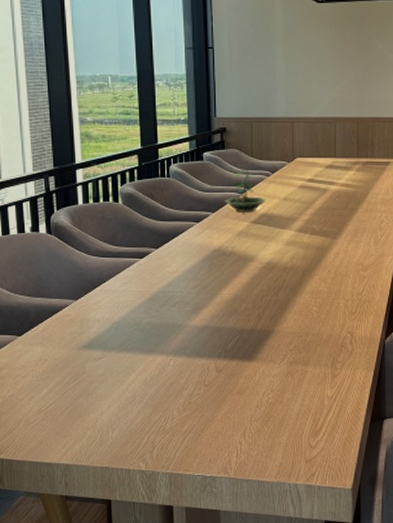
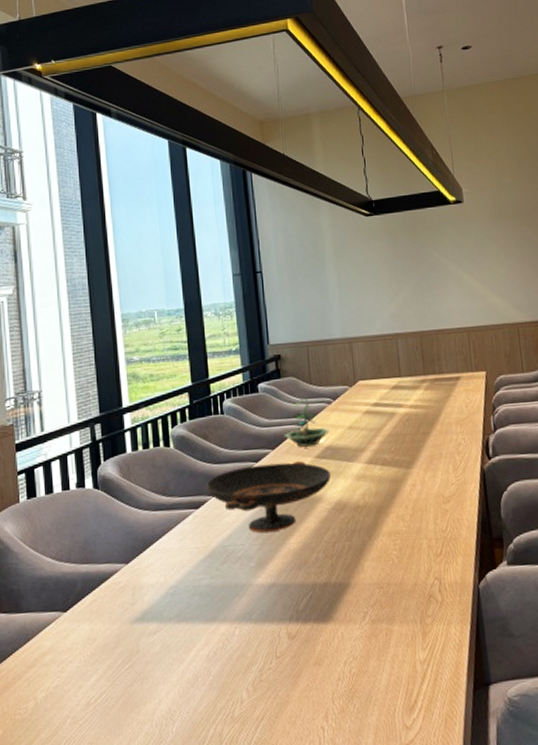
decorative bowl: none [151,225,264,284] -> present [206,461,331,533]

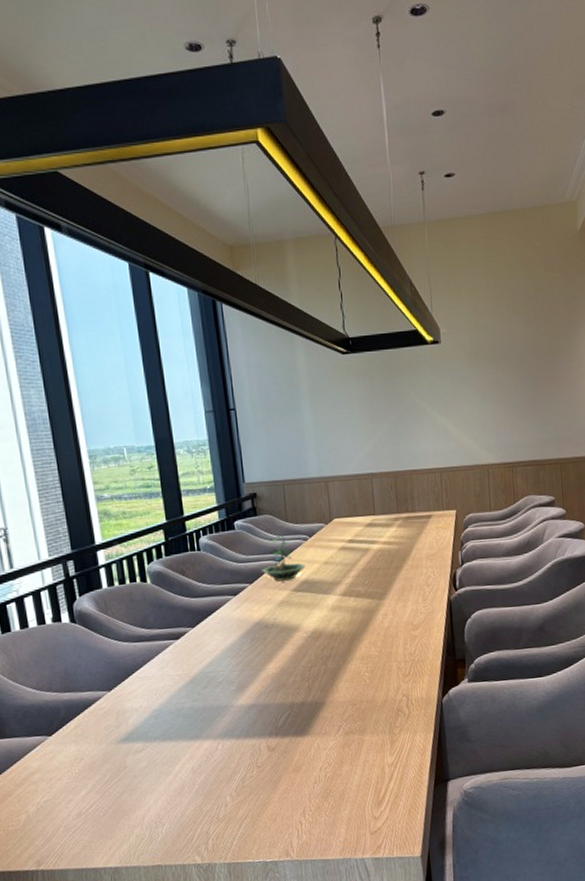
decorative bowl: present [206,461,331,533] -> none [185,594,307,660]

